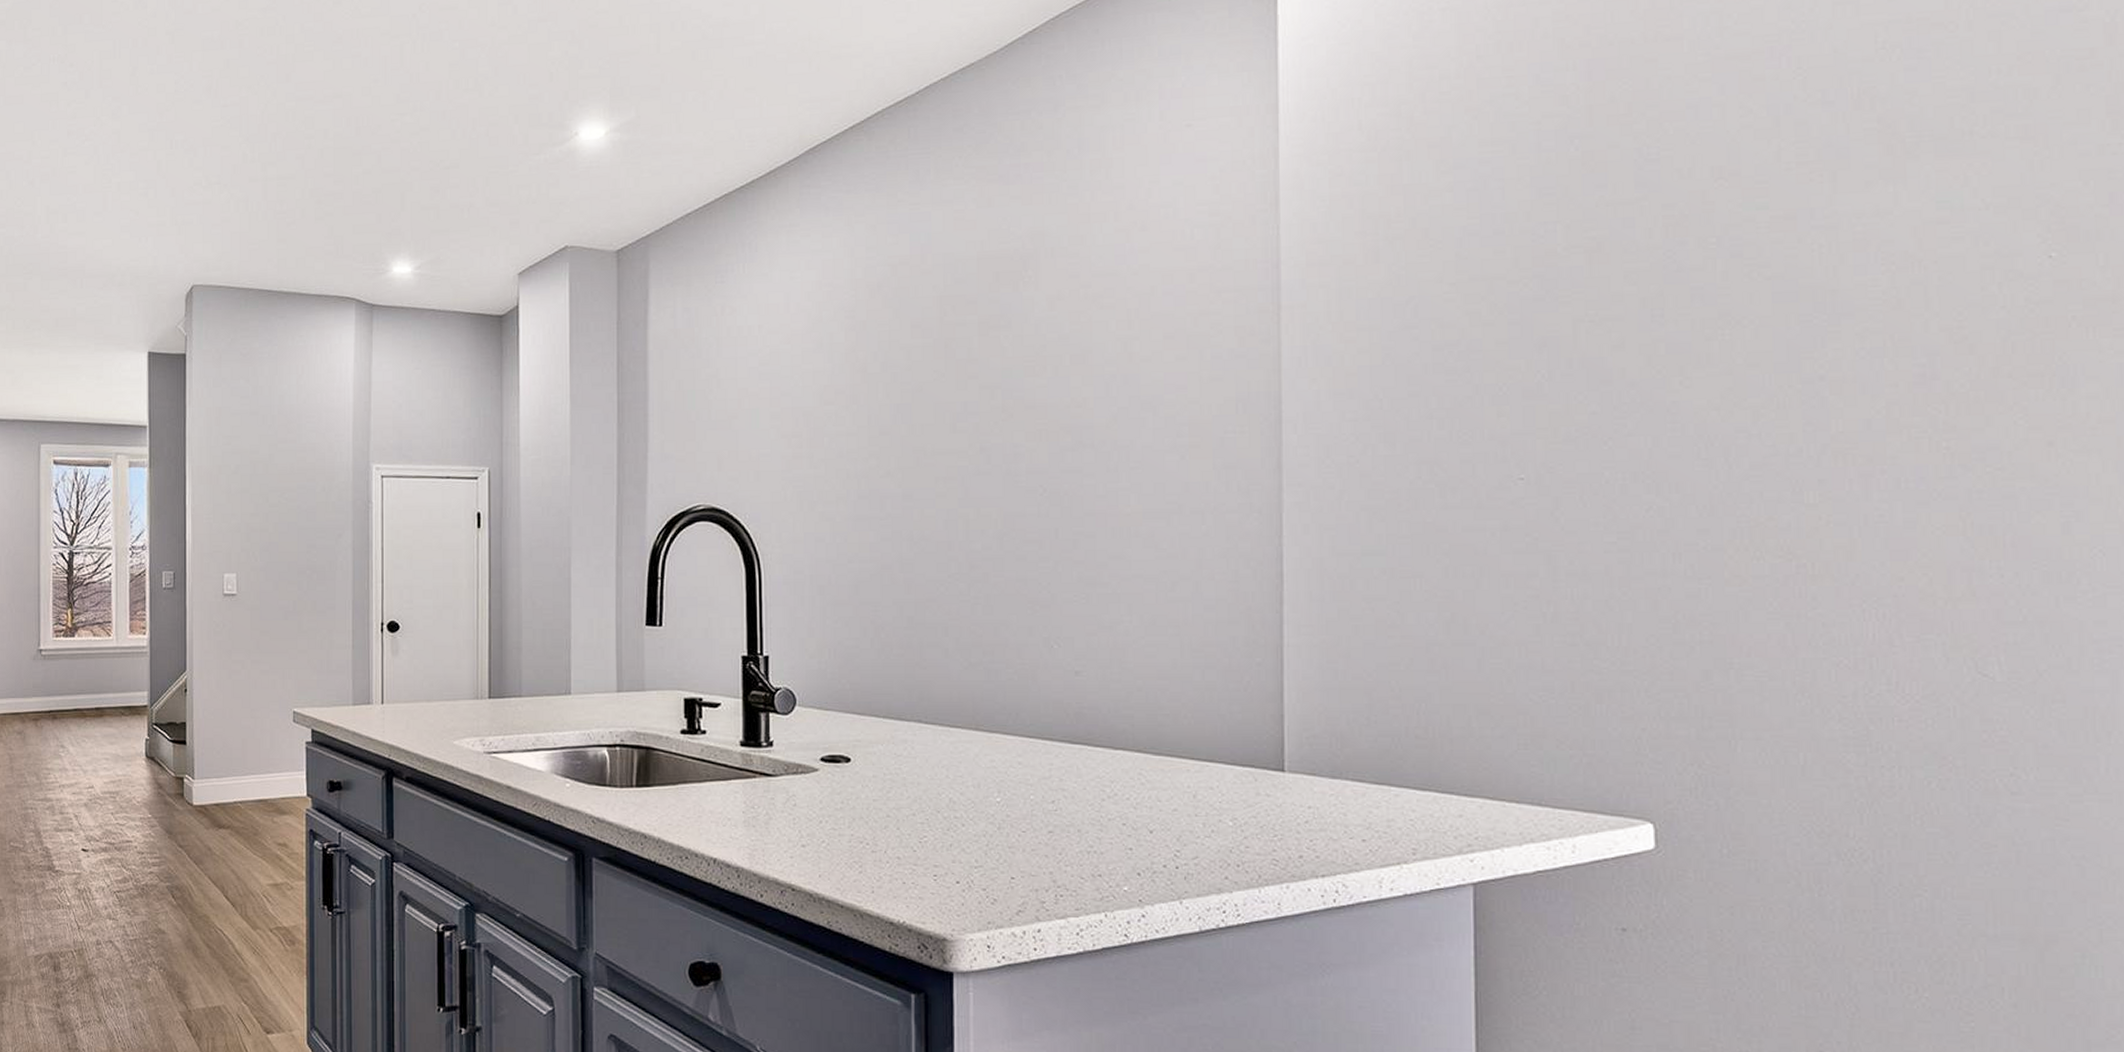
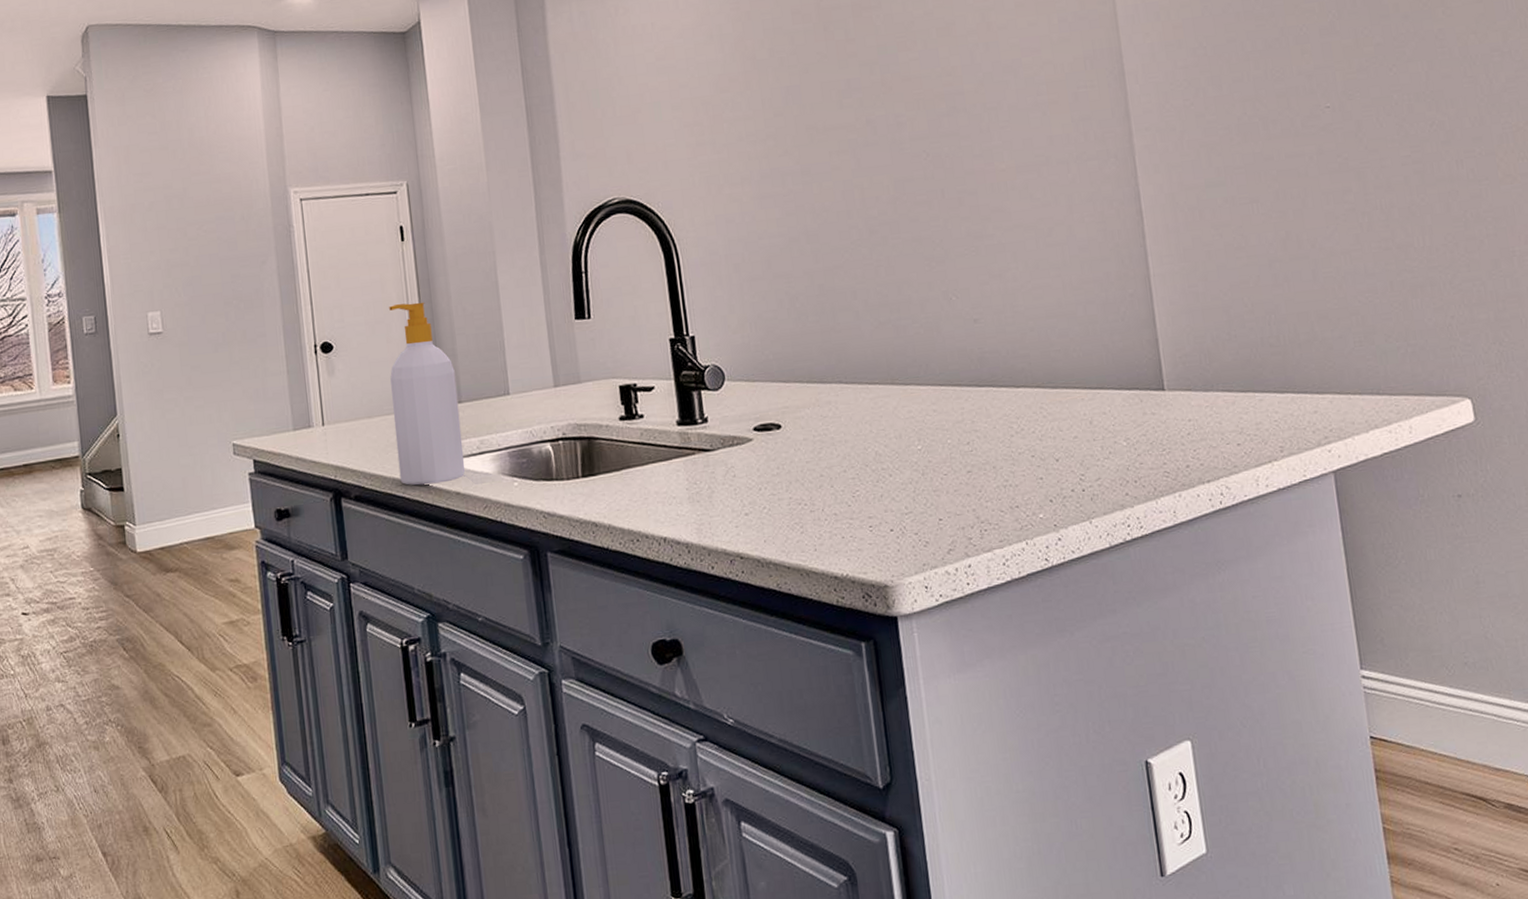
soap bottle: none [452,591,519,775] -> present [389,302,466,486]

